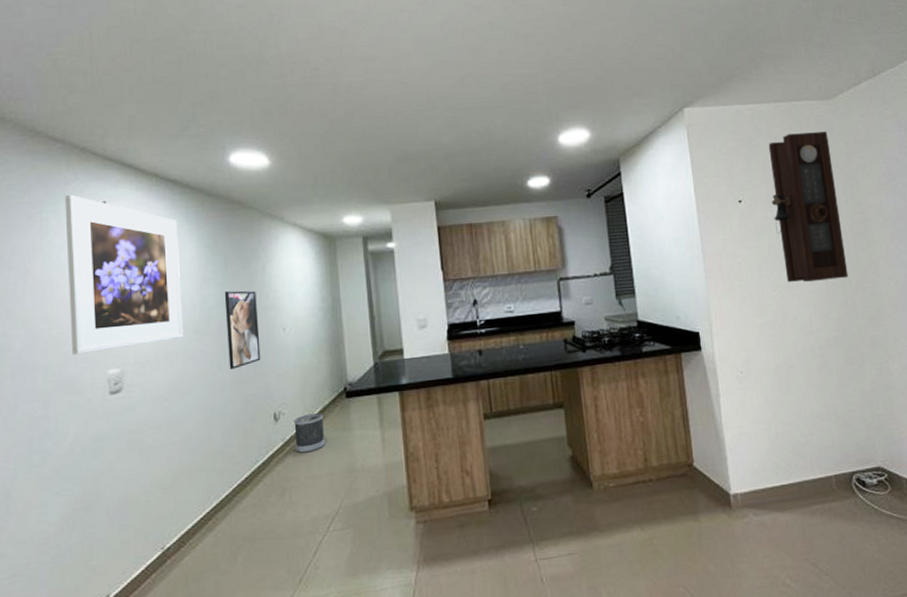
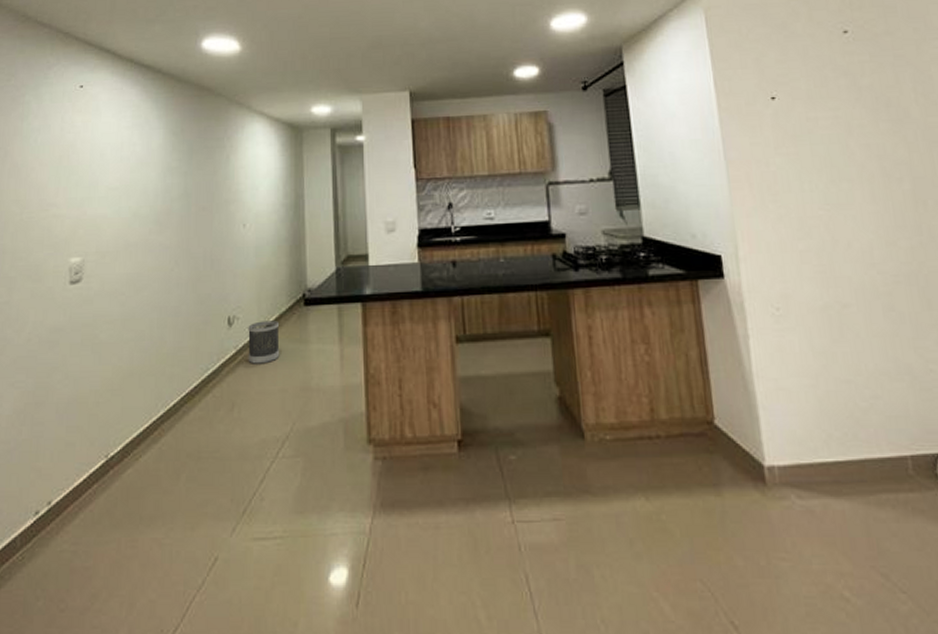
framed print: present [64,194,184,355] -> none [39,78,147,241]
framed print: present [224,290,261,370] -> none [186,181,219,267]
pendulum clock: present [768,132,849,282] -> none [809,15,923,200]

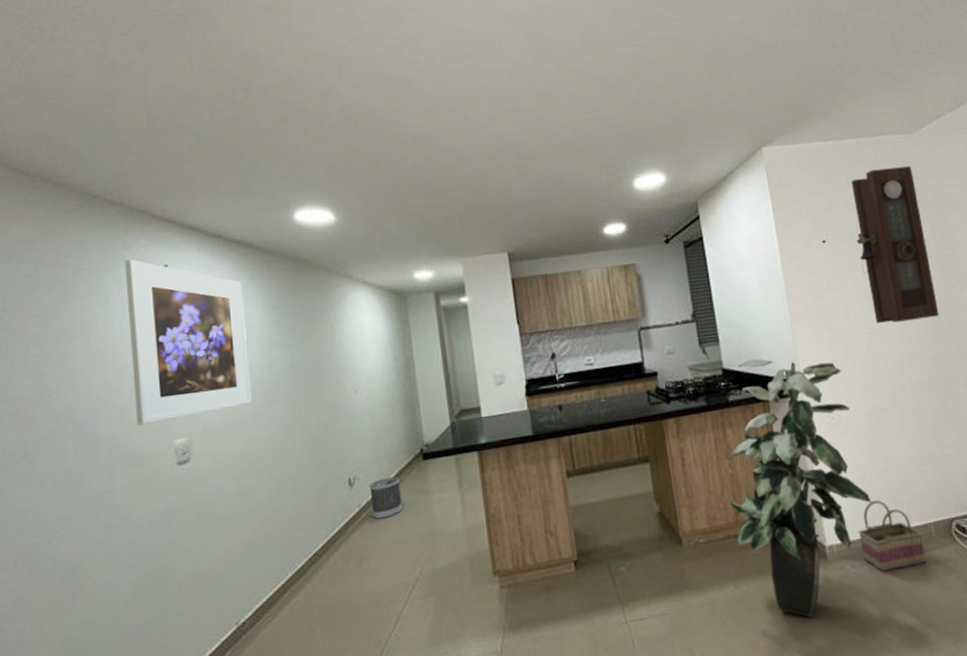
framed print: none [39,78,147,241] -> present [124,259,253,426]
indoor plant: none [642,228,827,555] -> present [728,358,872,618]
basket: none [807,418,901,510] -> present [858,500,927,572]
pendulum clock: none [809,15,923,200] -> present [851,166,940,323]

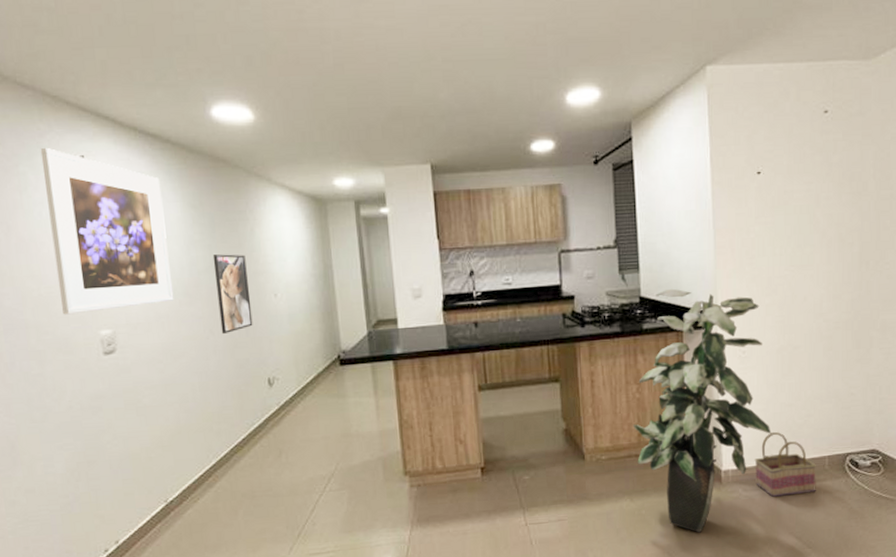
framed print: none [293,352,333,436] -> present [212,254,253,335]
wastebasket: present [369,477,403,520] -> none [288,379,321,418]
pendulum clock: present [851,166,940,323] -> none [792,97,867,261]

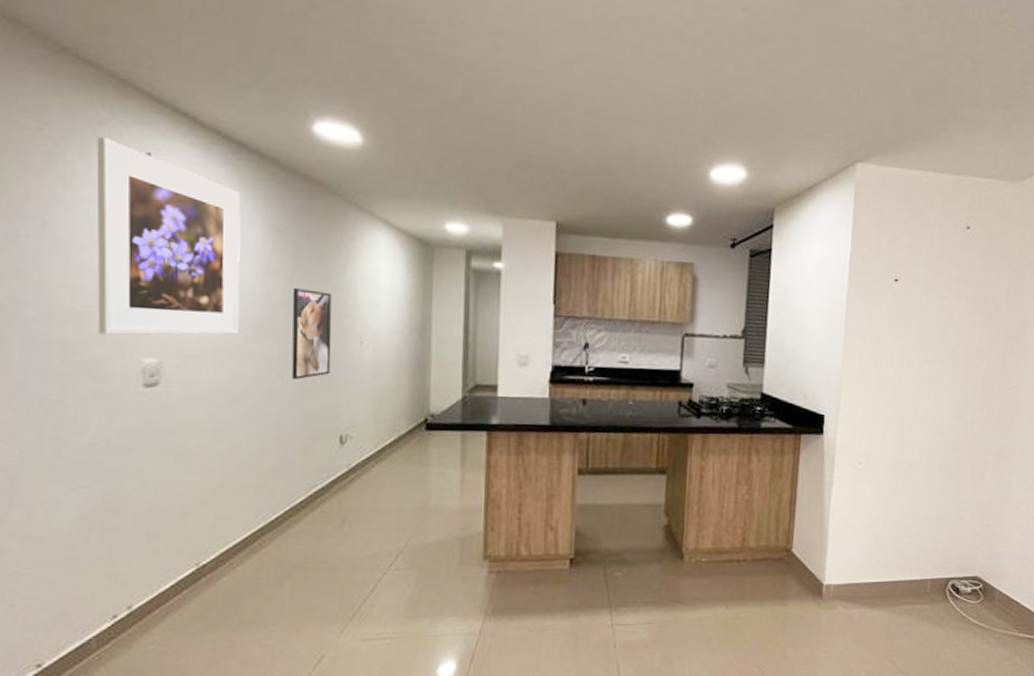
indoor plant: present [632,288,772,533] -> none [737,388,881,649]
basket: present [754,432,816,497] -> none [856,550,918,617]

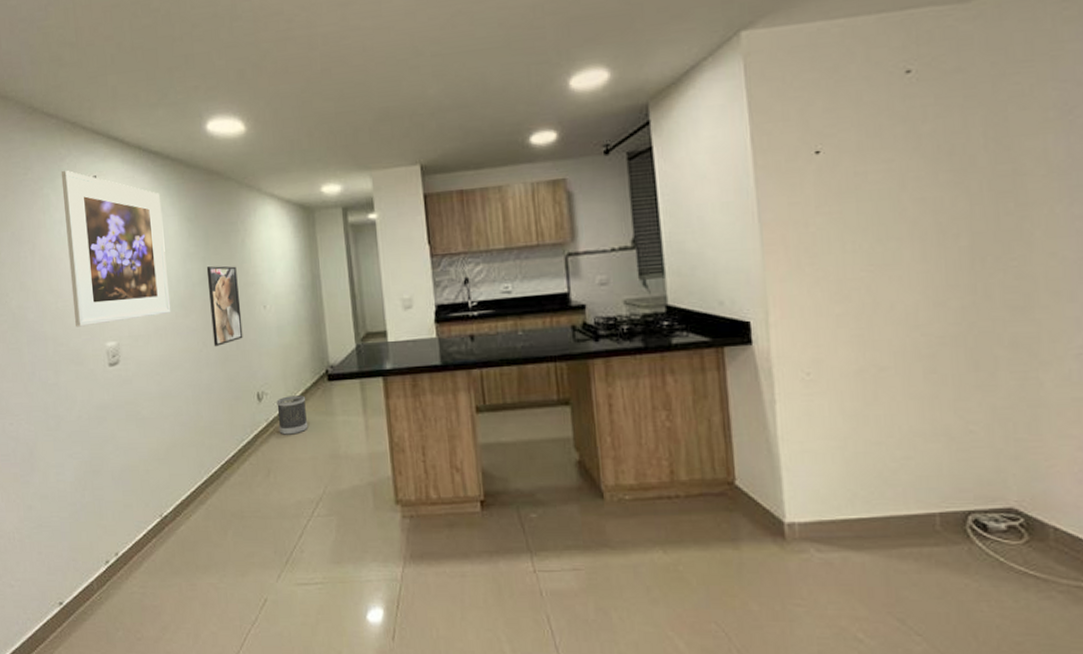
wastebasket: none [361,442,397,484] -> present [276,395,309,435]

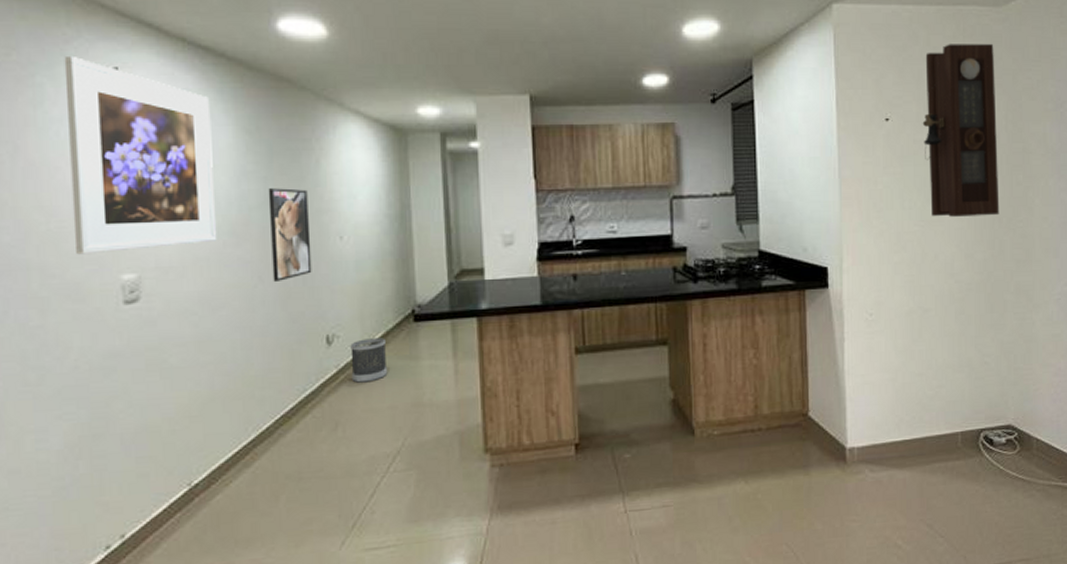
pendulum clock: none [865,49,982,259] -> present [922,44,1000,217]

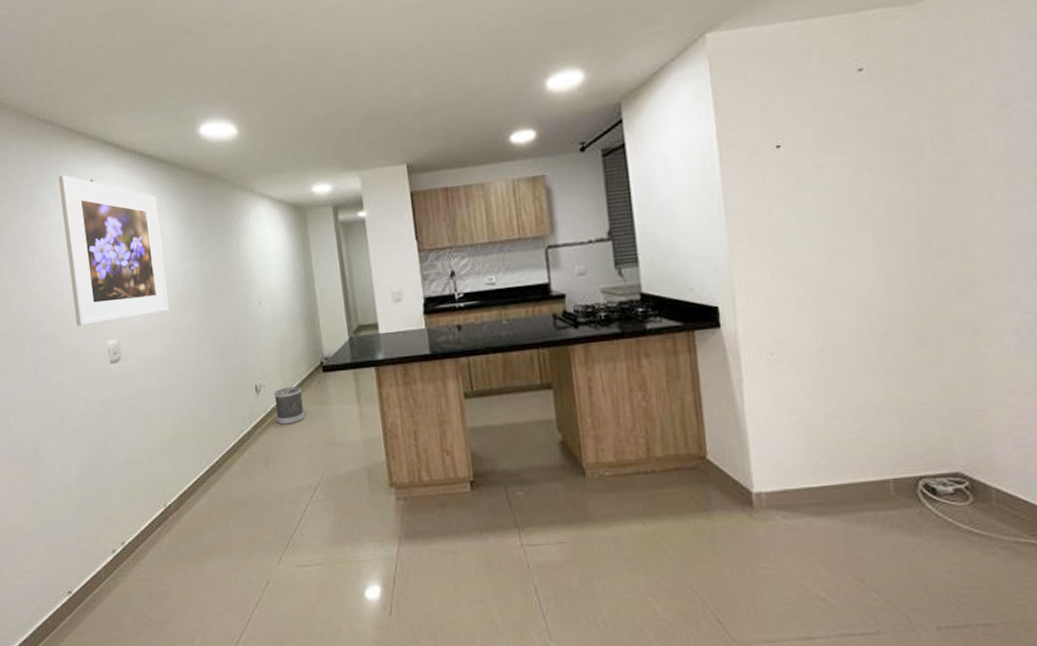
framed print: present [268,188,312,283] -> none [203,264,240,343]
pendulum clock: present [922,44,1000,217] -> none [821,48,929,245]

